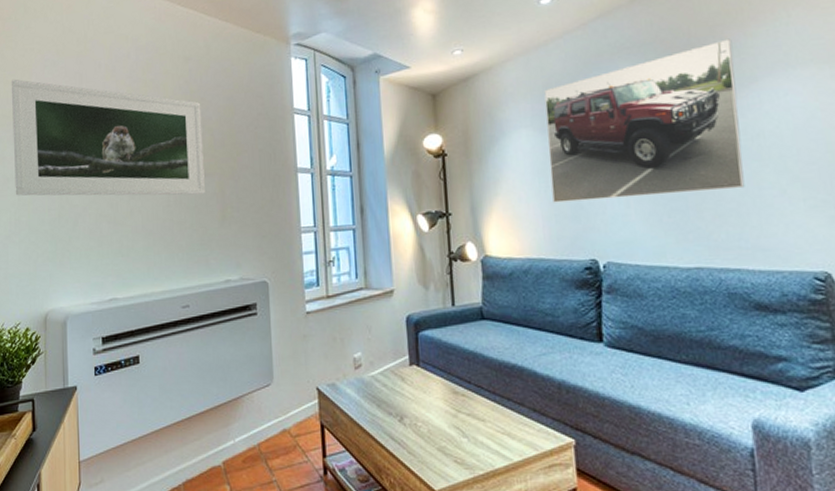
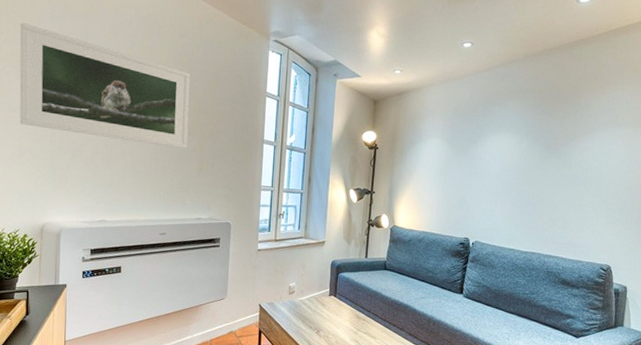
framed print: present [544,38,745,203] -> none [447,98,585,204]

